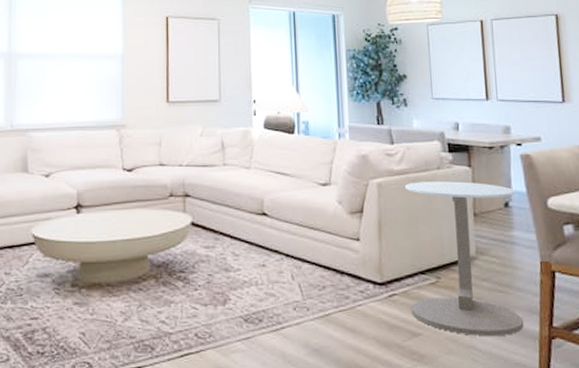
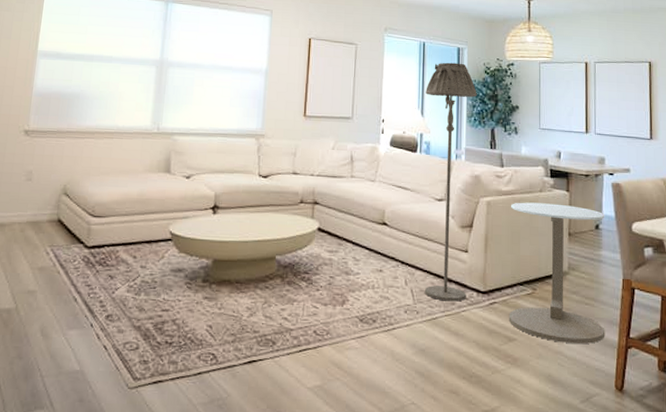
floor lamp: none [299,31,362,295] -> present [424,62,477,302]

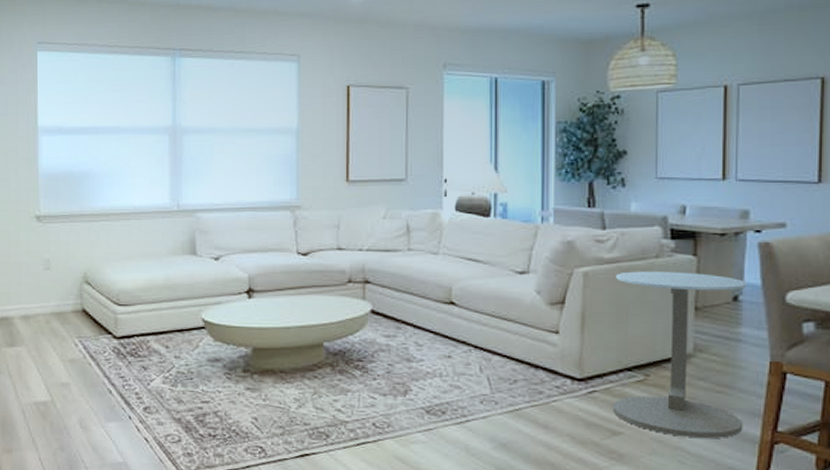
floor lamp: present [424,62,477,302] -> none [500,101,569,391]

